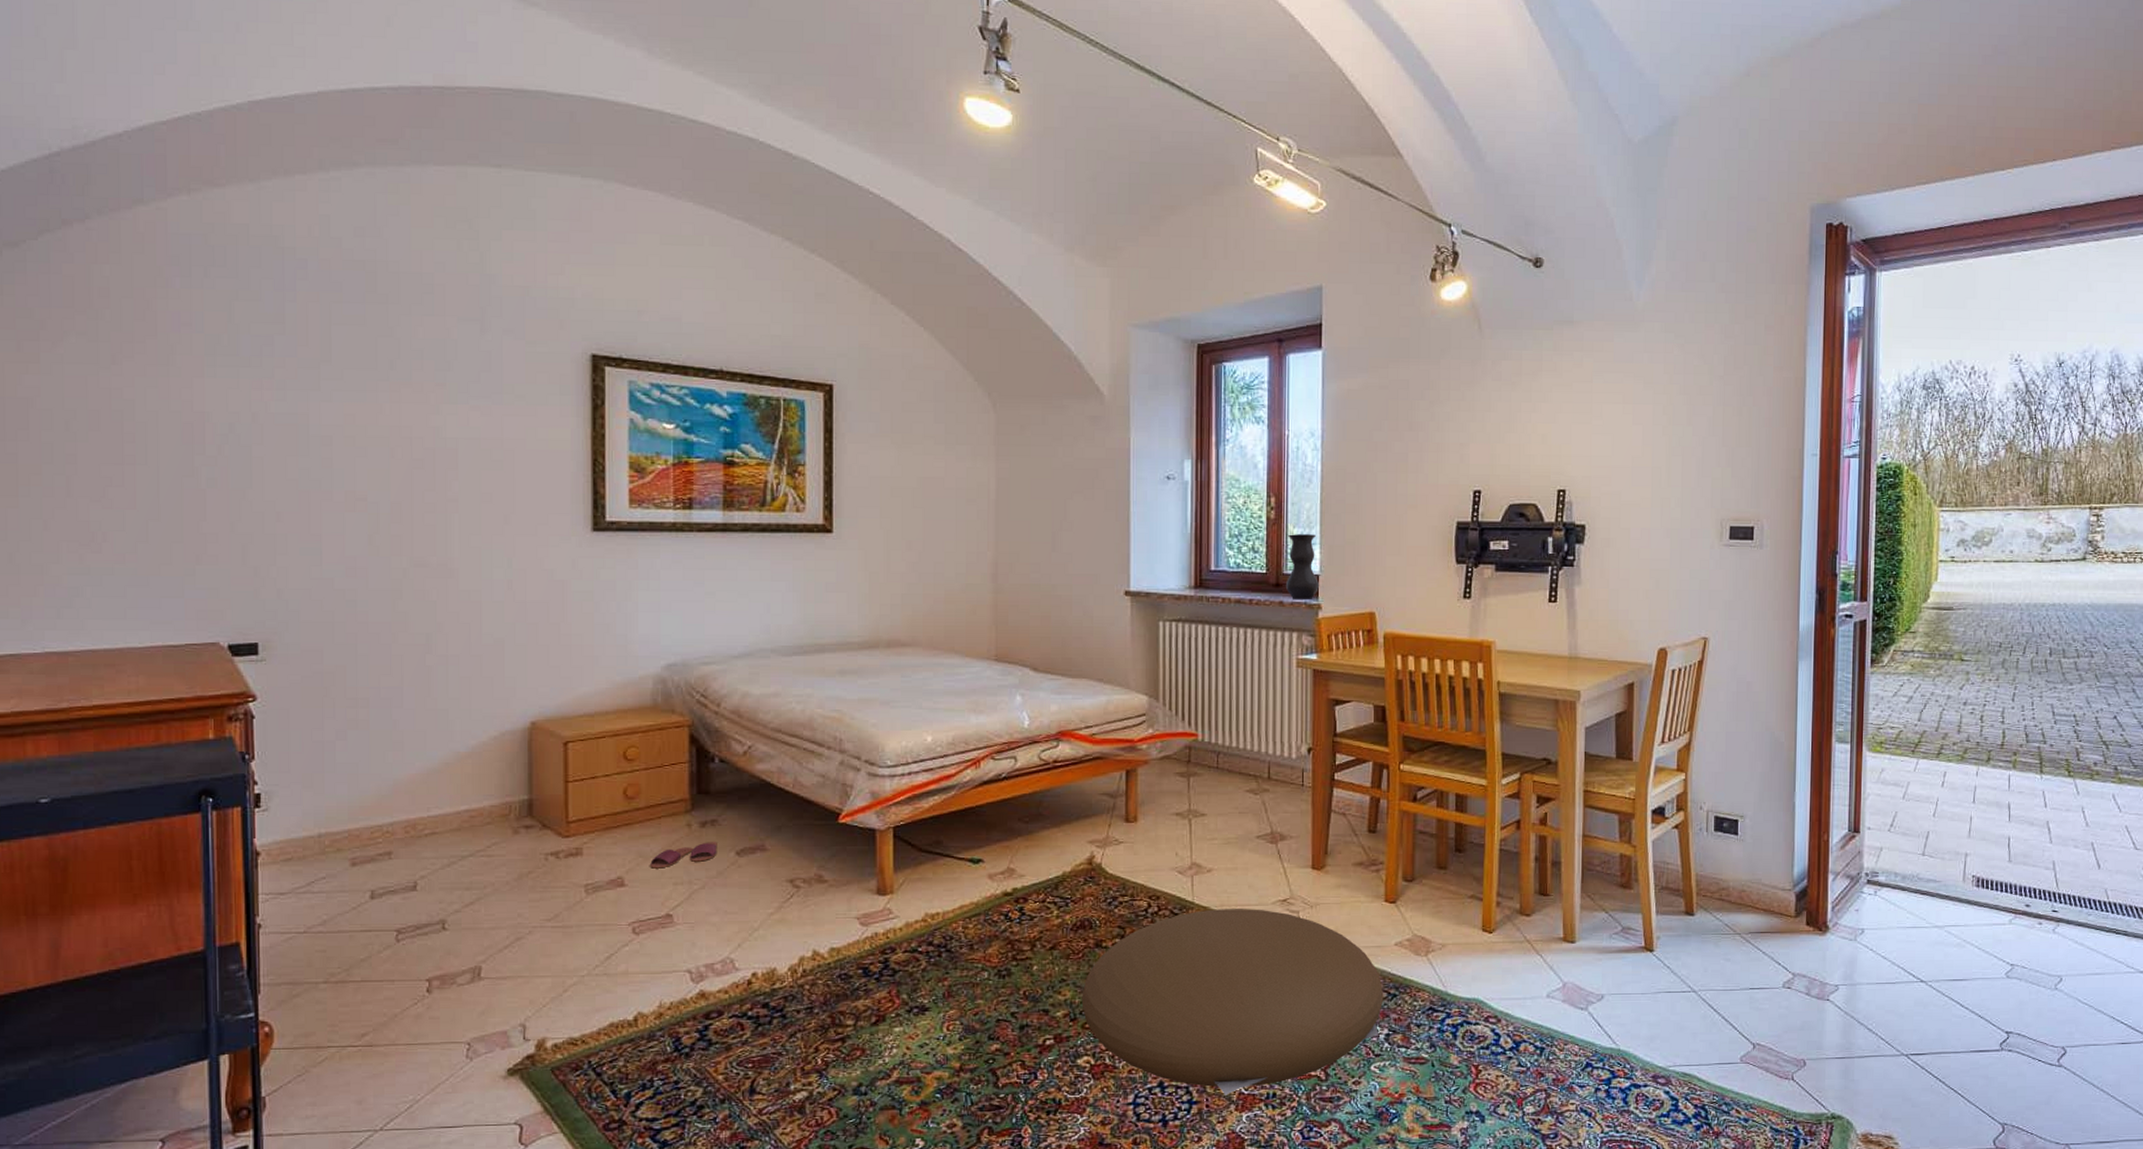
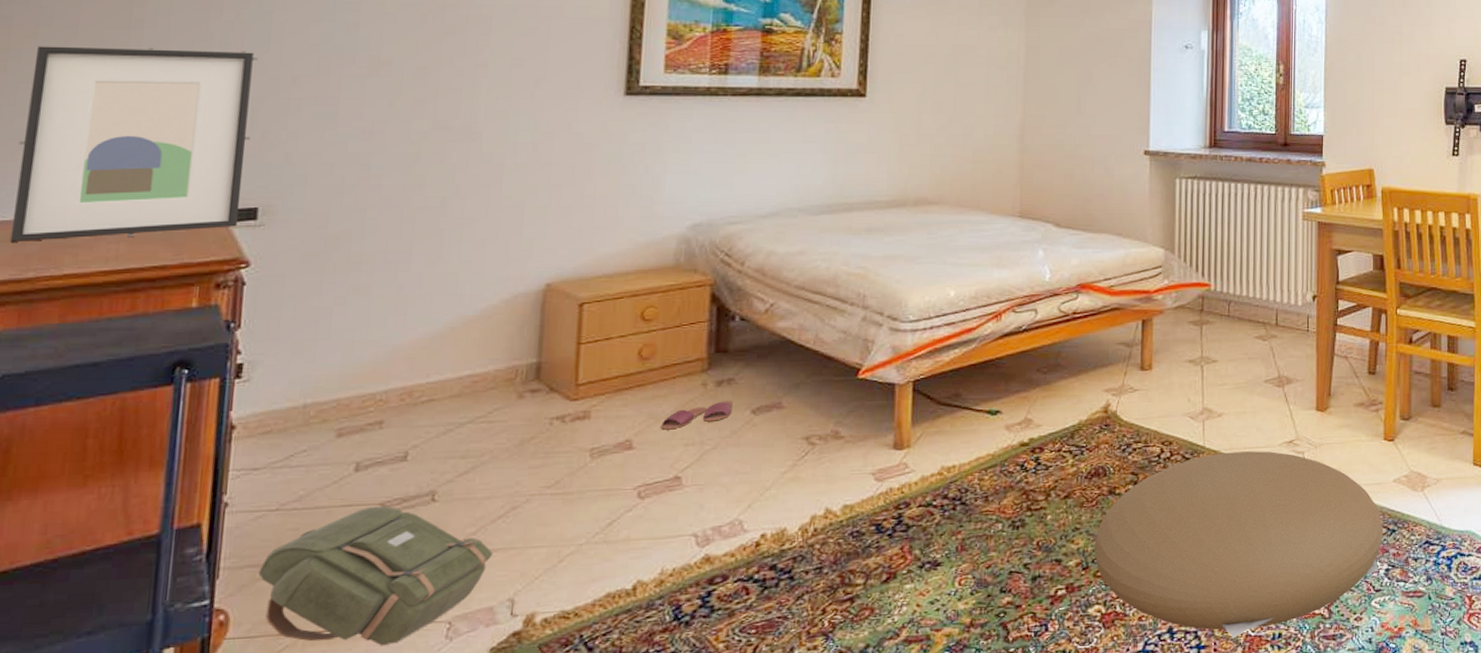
picture frame: none [38,482,245,673] -> present [10,46,258,242]
backpack: none [294,932,503,1062] -> present [258,505,493,646]
vase: present [1285,534,1319,600] -> none [1292,98,1323,159]

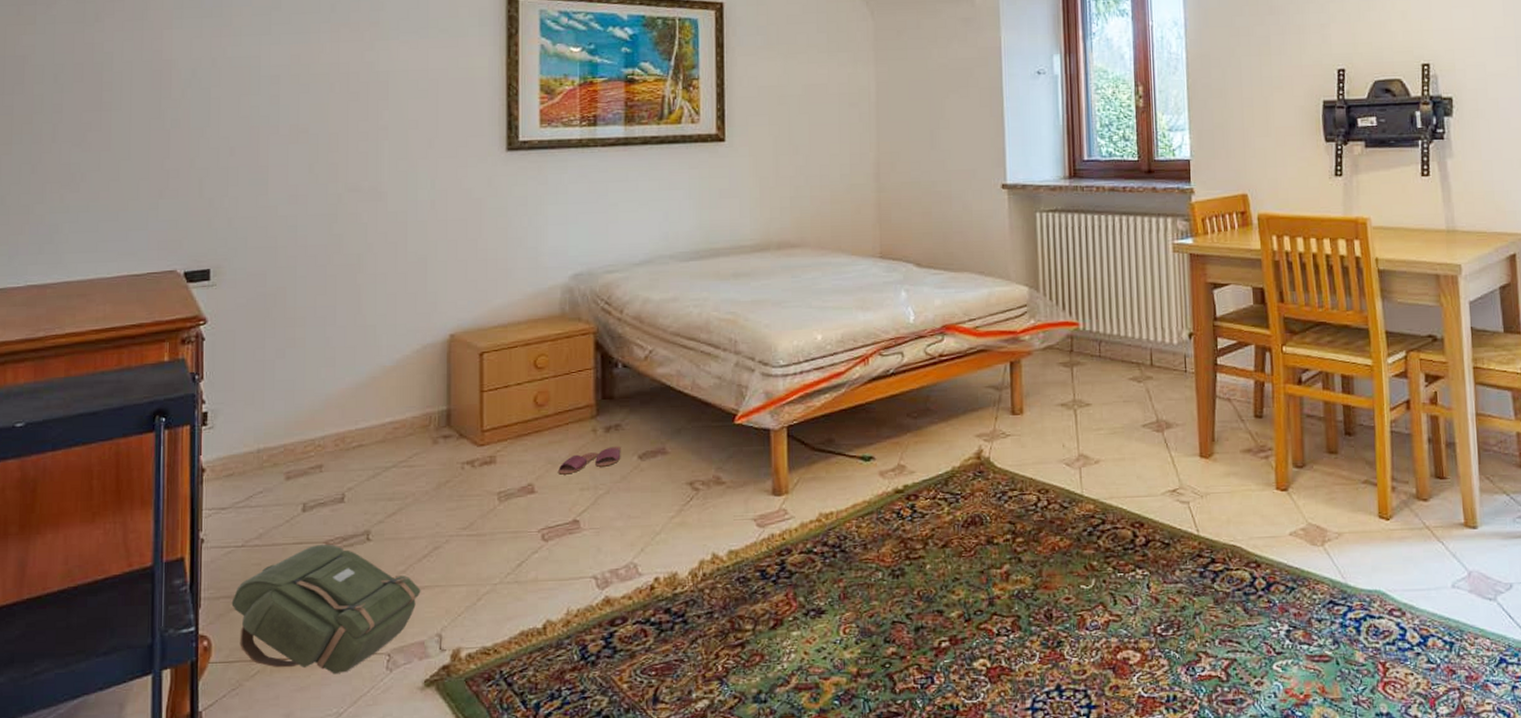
picture frame: present [10,46,258,242] -> none [24,126,201,305]
pouf: present [1094,451,1384,638] -> none [975,500,1282,699]

